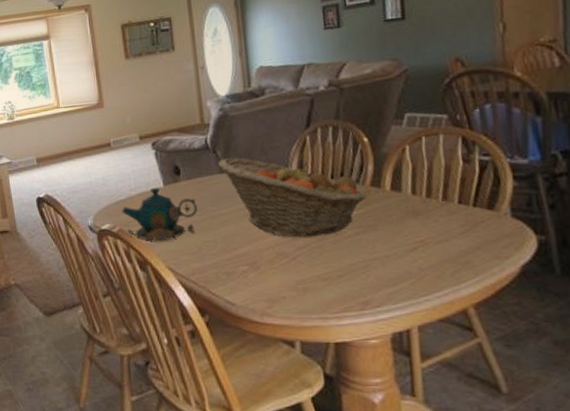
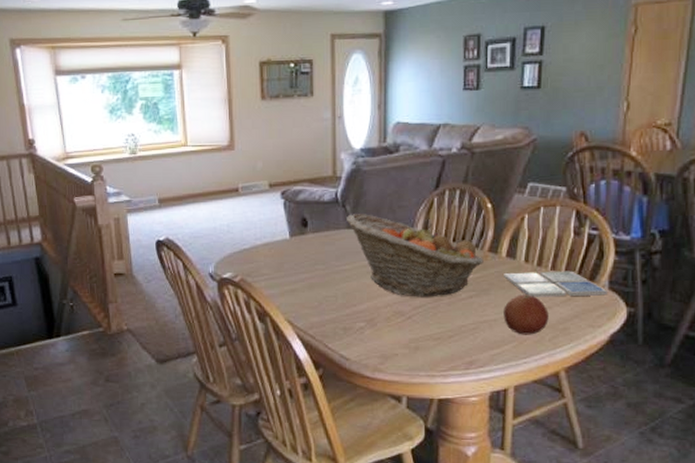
teapot: present [122,187,198,242] -> none [245,238,321,294]
drink coaster: none [390,200,511,230] -> present [504,271,607,297]
fruit: none [395,228,447,271] -> present [504,294,549,335]

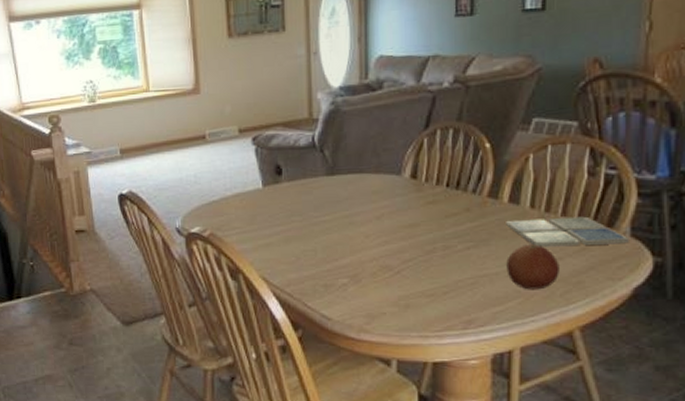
fruit basket: present [347,214,484,297] -> none [325,159,482,250]

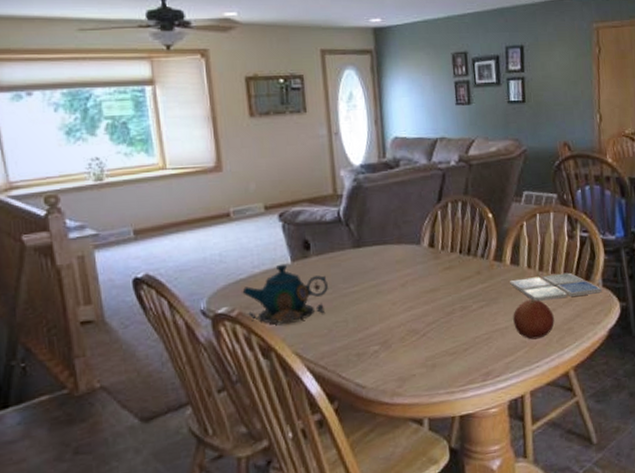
teapot: none [214,188,298,249] -> present [242,264,328,326]

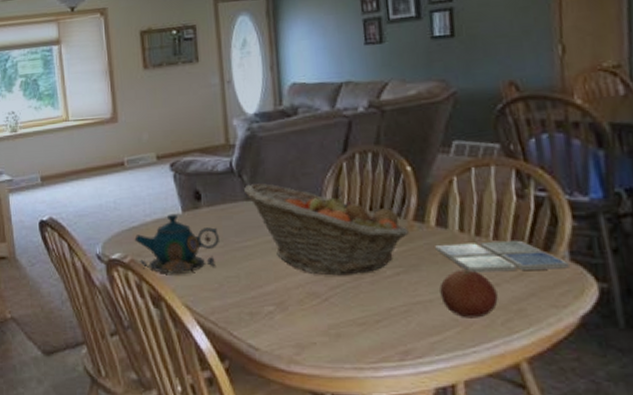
fruit basket: none [351,231,490,313] -> present [244,183,409,276]

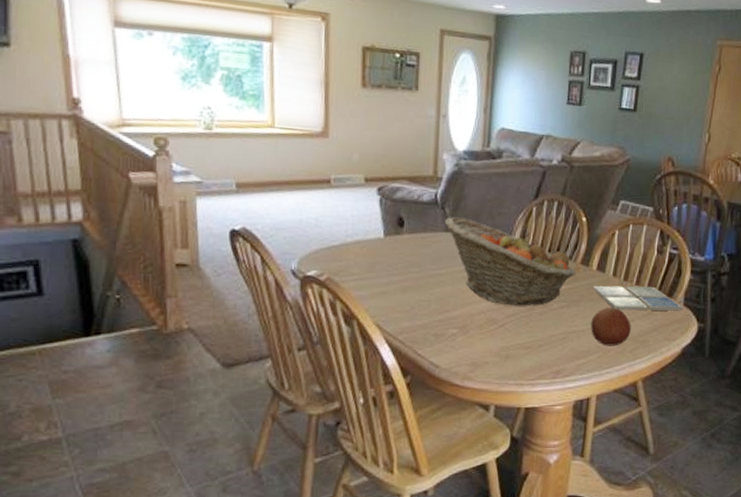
teapot: present [134,213,219,276] -> none [333,236,416,296]

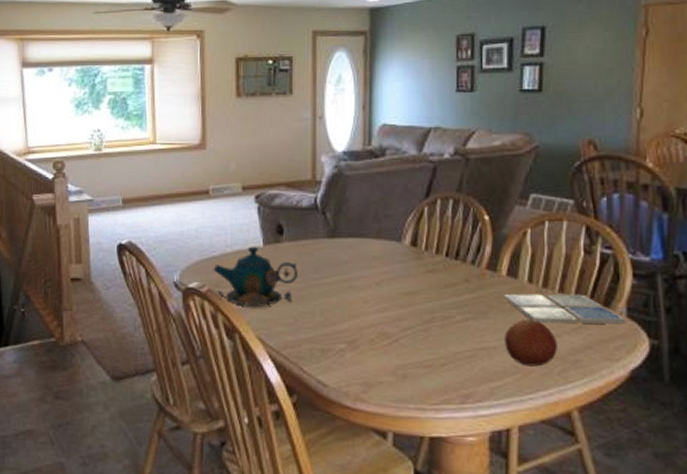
teapot: none [333,236,416,296] -> present [213,246,298,308]
fruit basket: present [445,217,576,306] -> none [327,222,481,318]

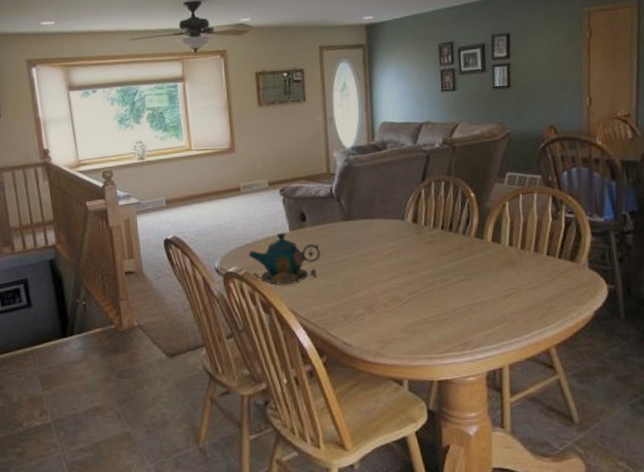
drink coaster: present [504,293,625,324] -> none [491,252,588,279]
fruit: present [505,319,557,367] -> none [493,276,536,315]

